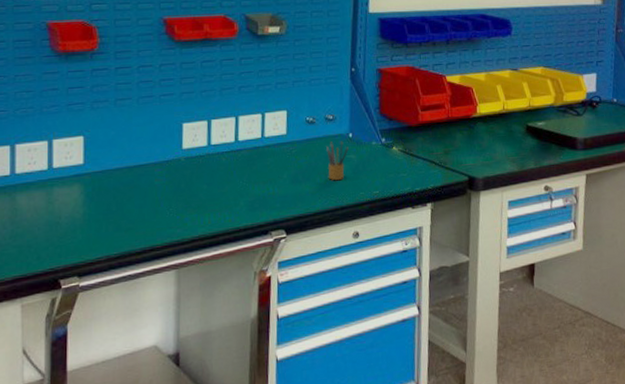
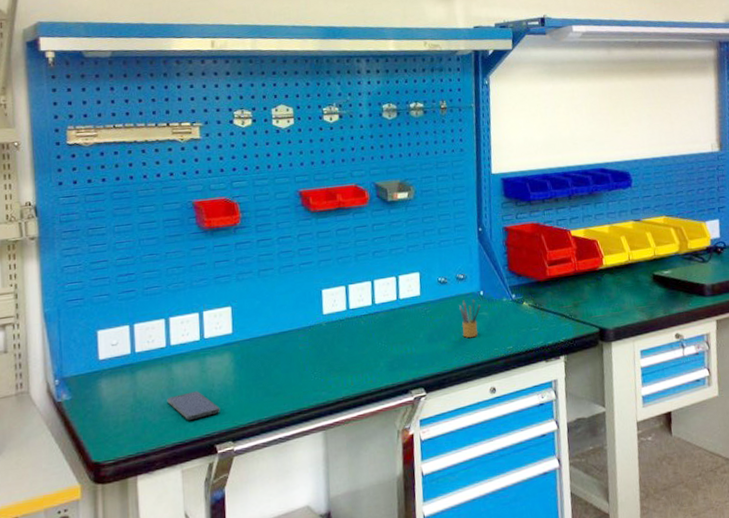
smartphone: none [9,223,67,253] -> present [167,391,220,420]

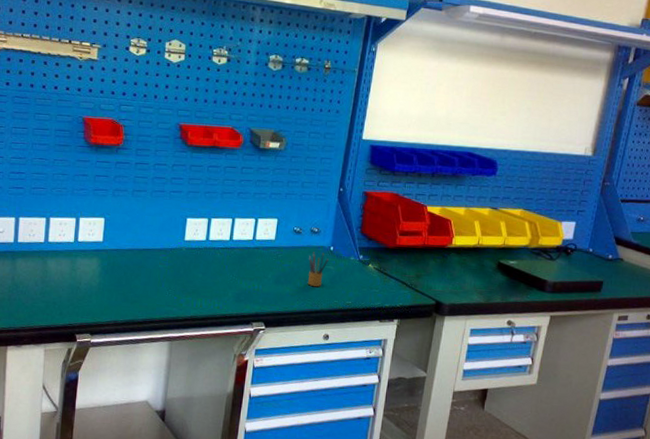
smartphone: present [167,391,220,420] -> none [39,285,84,309]

